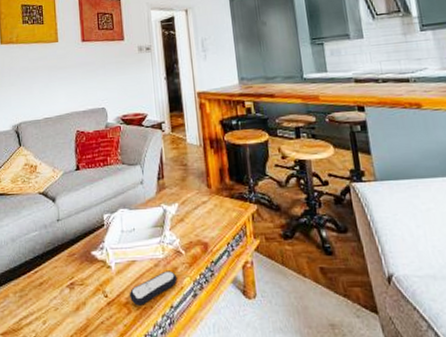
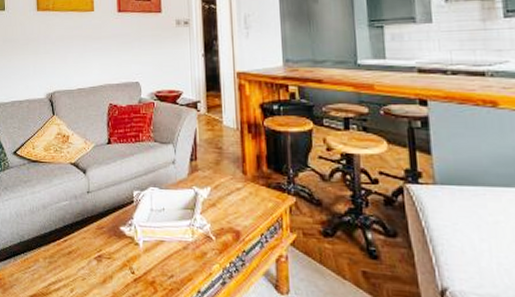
remote control: present [129,270,178,306] -> none [156,255,206,287]

